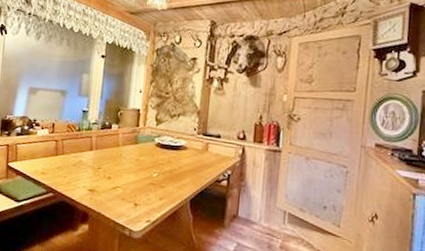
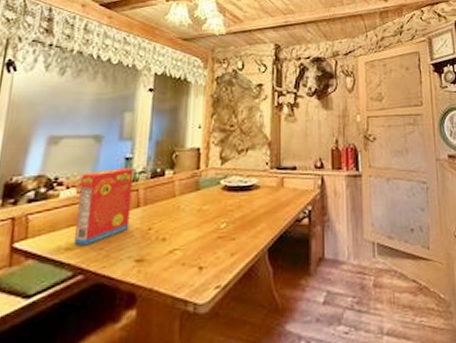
cereal box: none [47,118,89,173] -> present [74,168,134,246]

